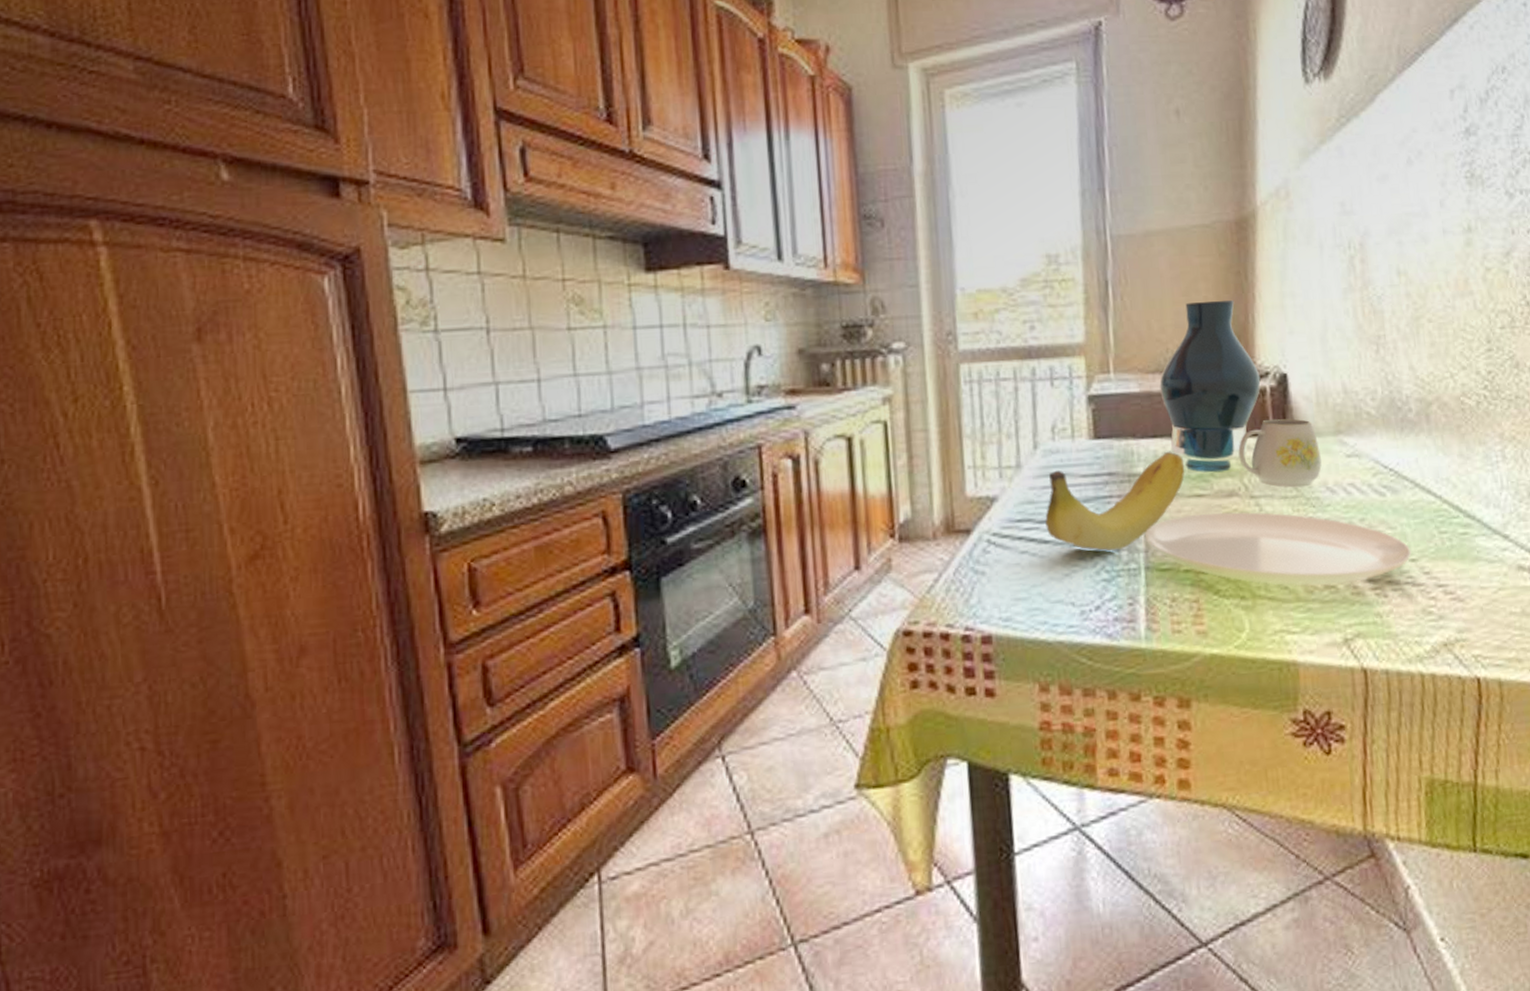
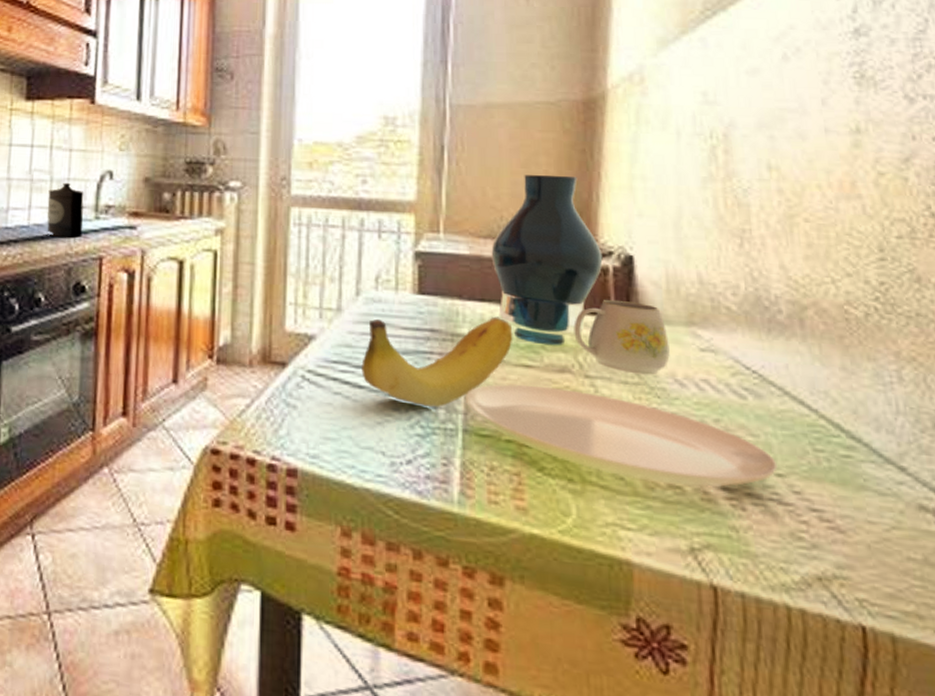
canister: none [688,364,735,429] -> present [47,182,84,238]

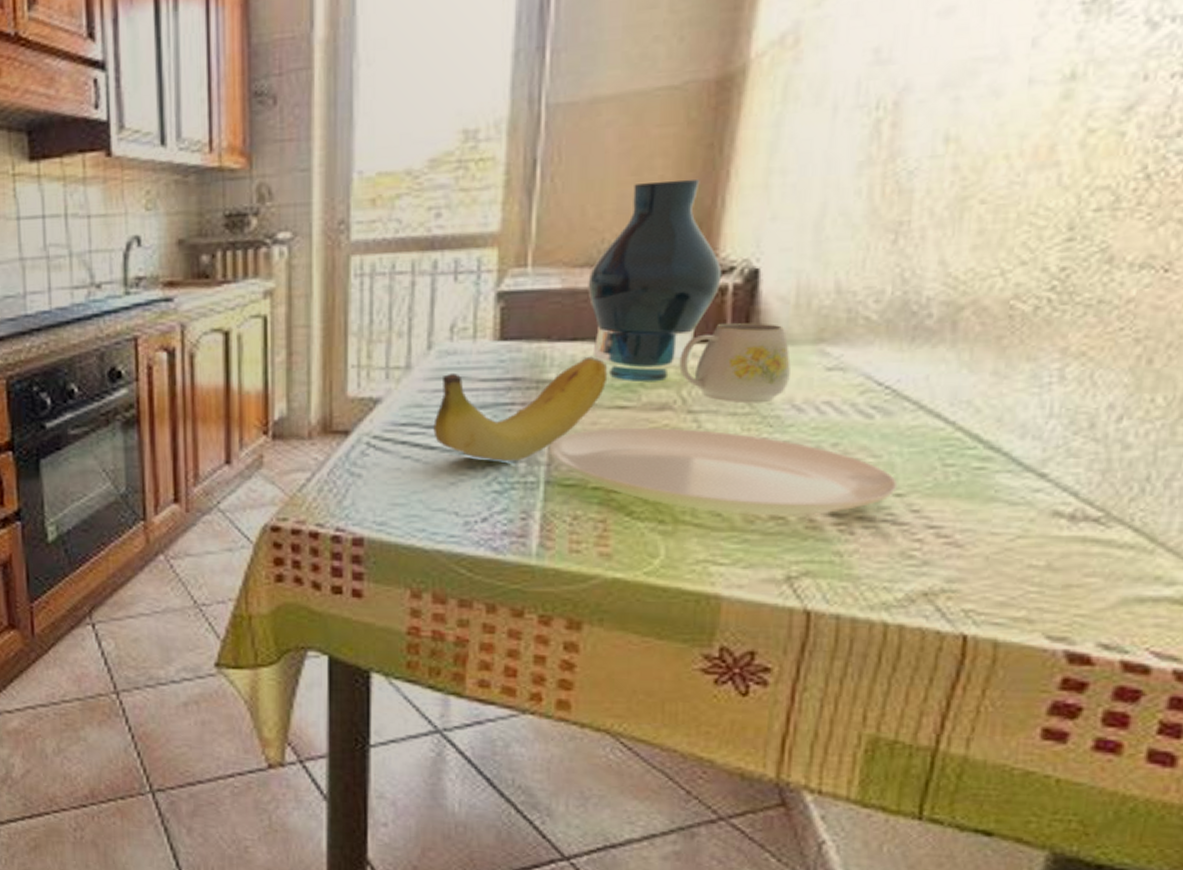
canister: present [47,182,84,238] -> none [68,255,113,320]

